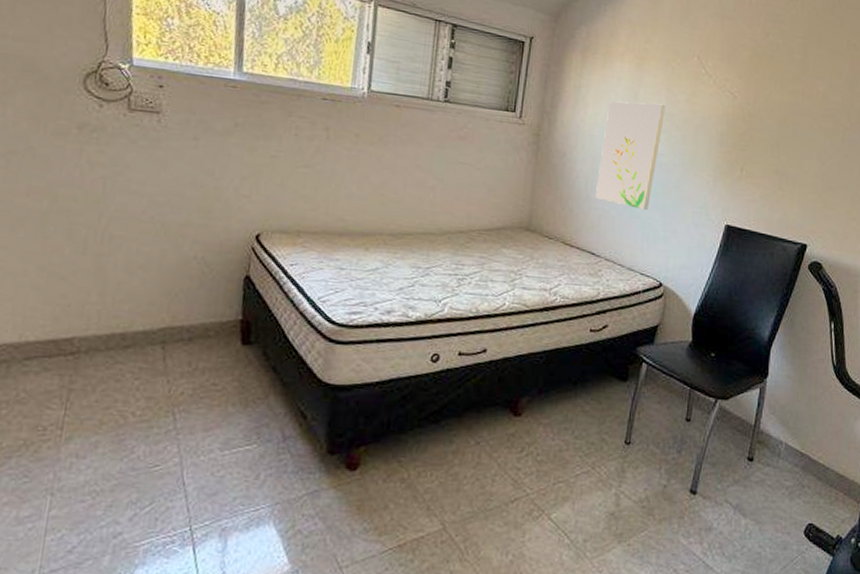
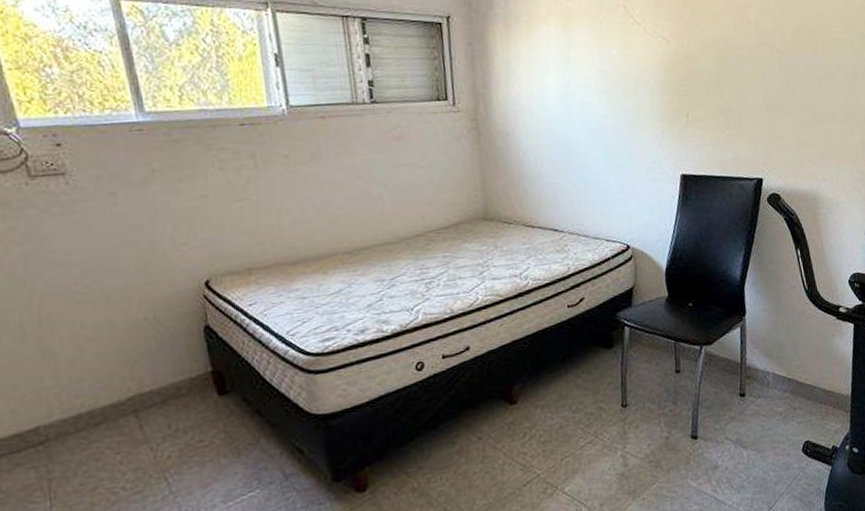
wall art: present [595,101,666,211] -> none [542,63,603,177]

